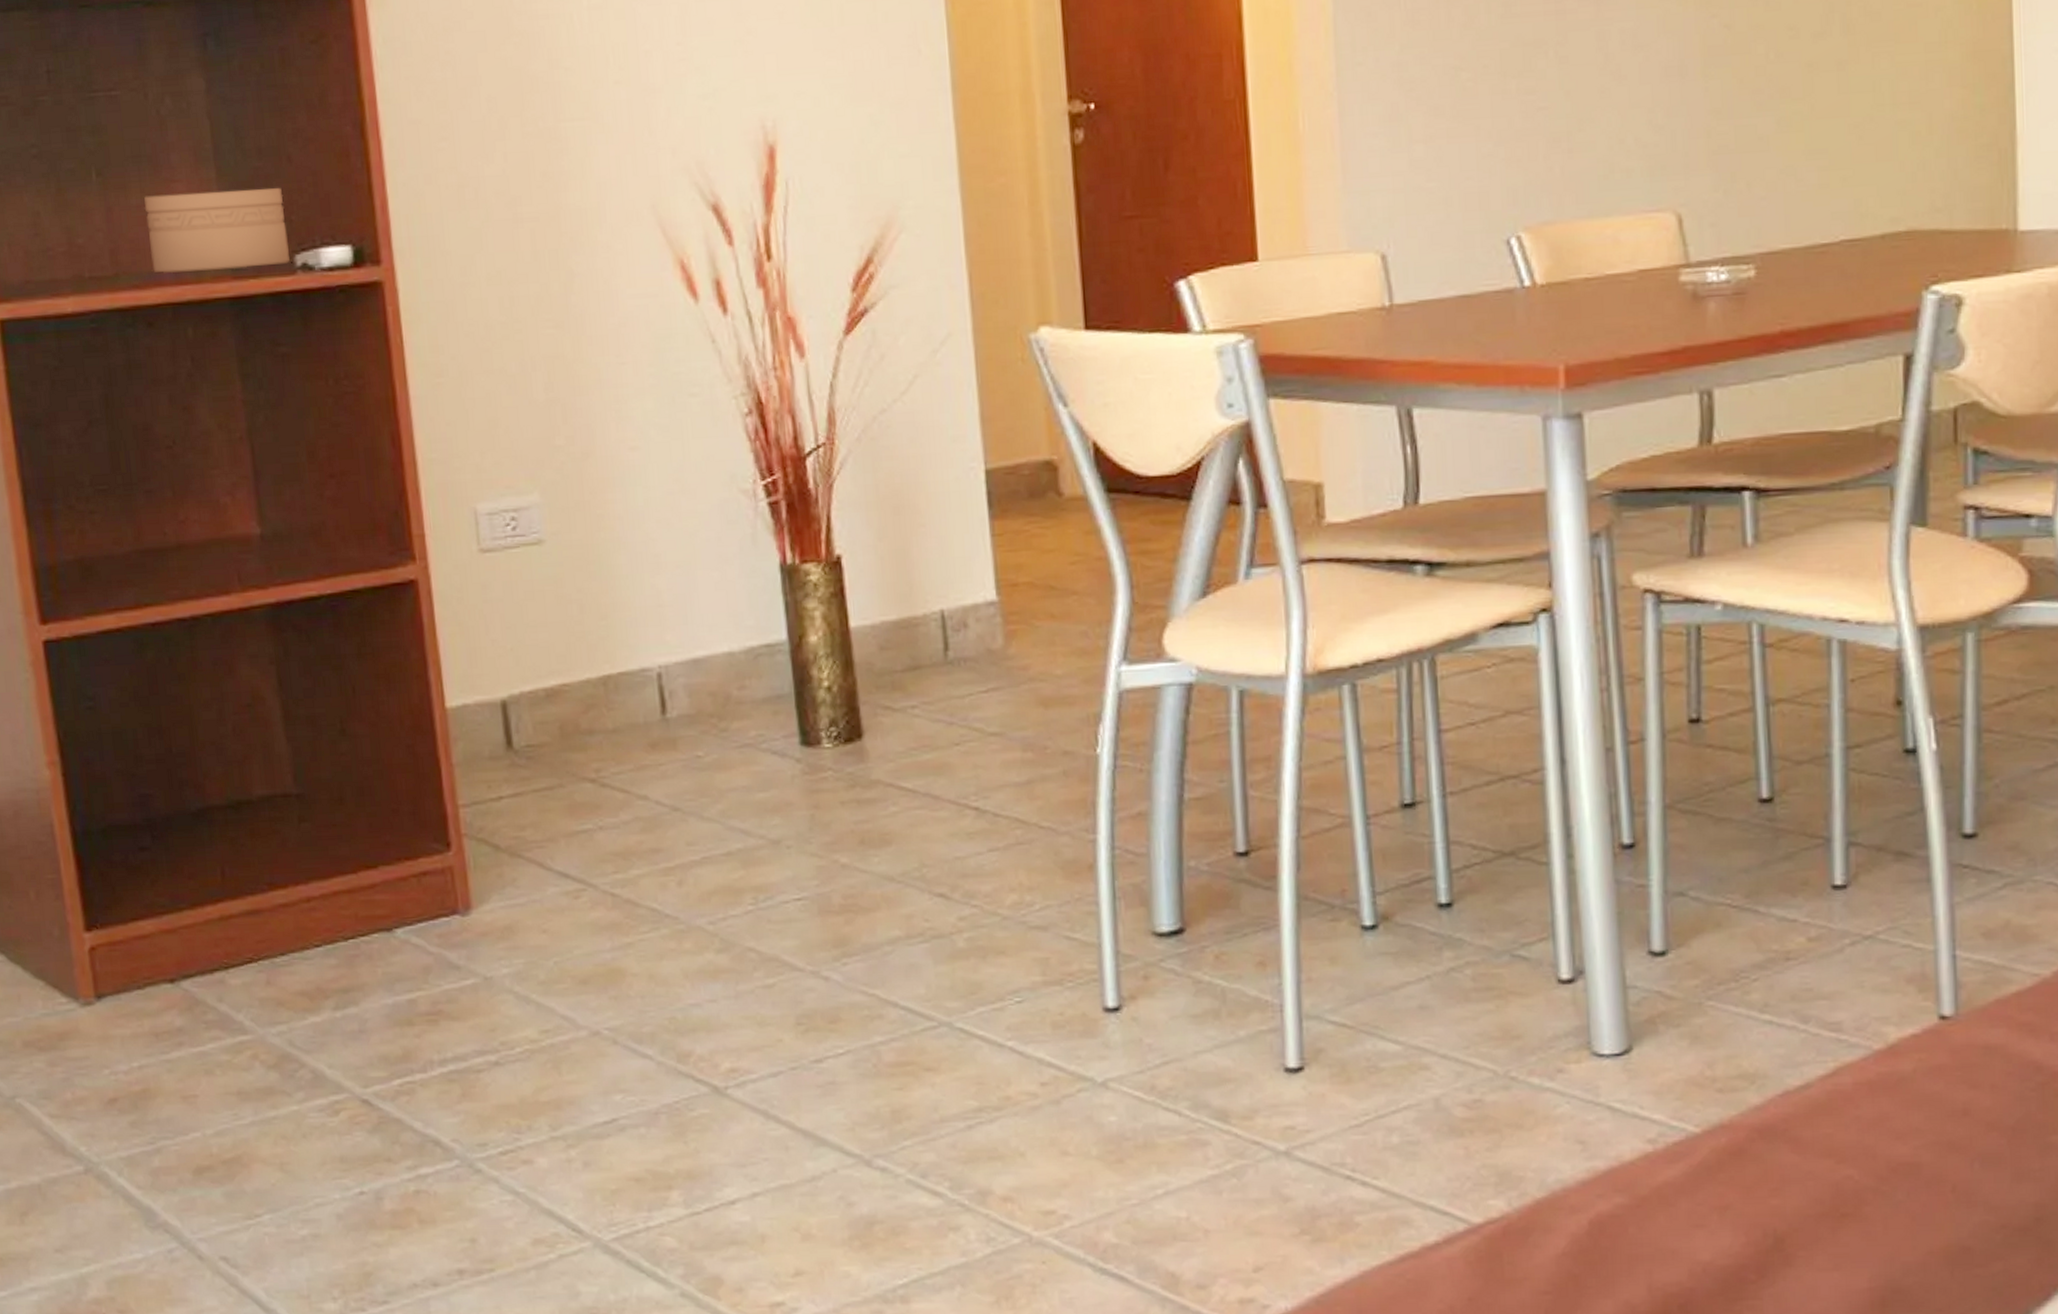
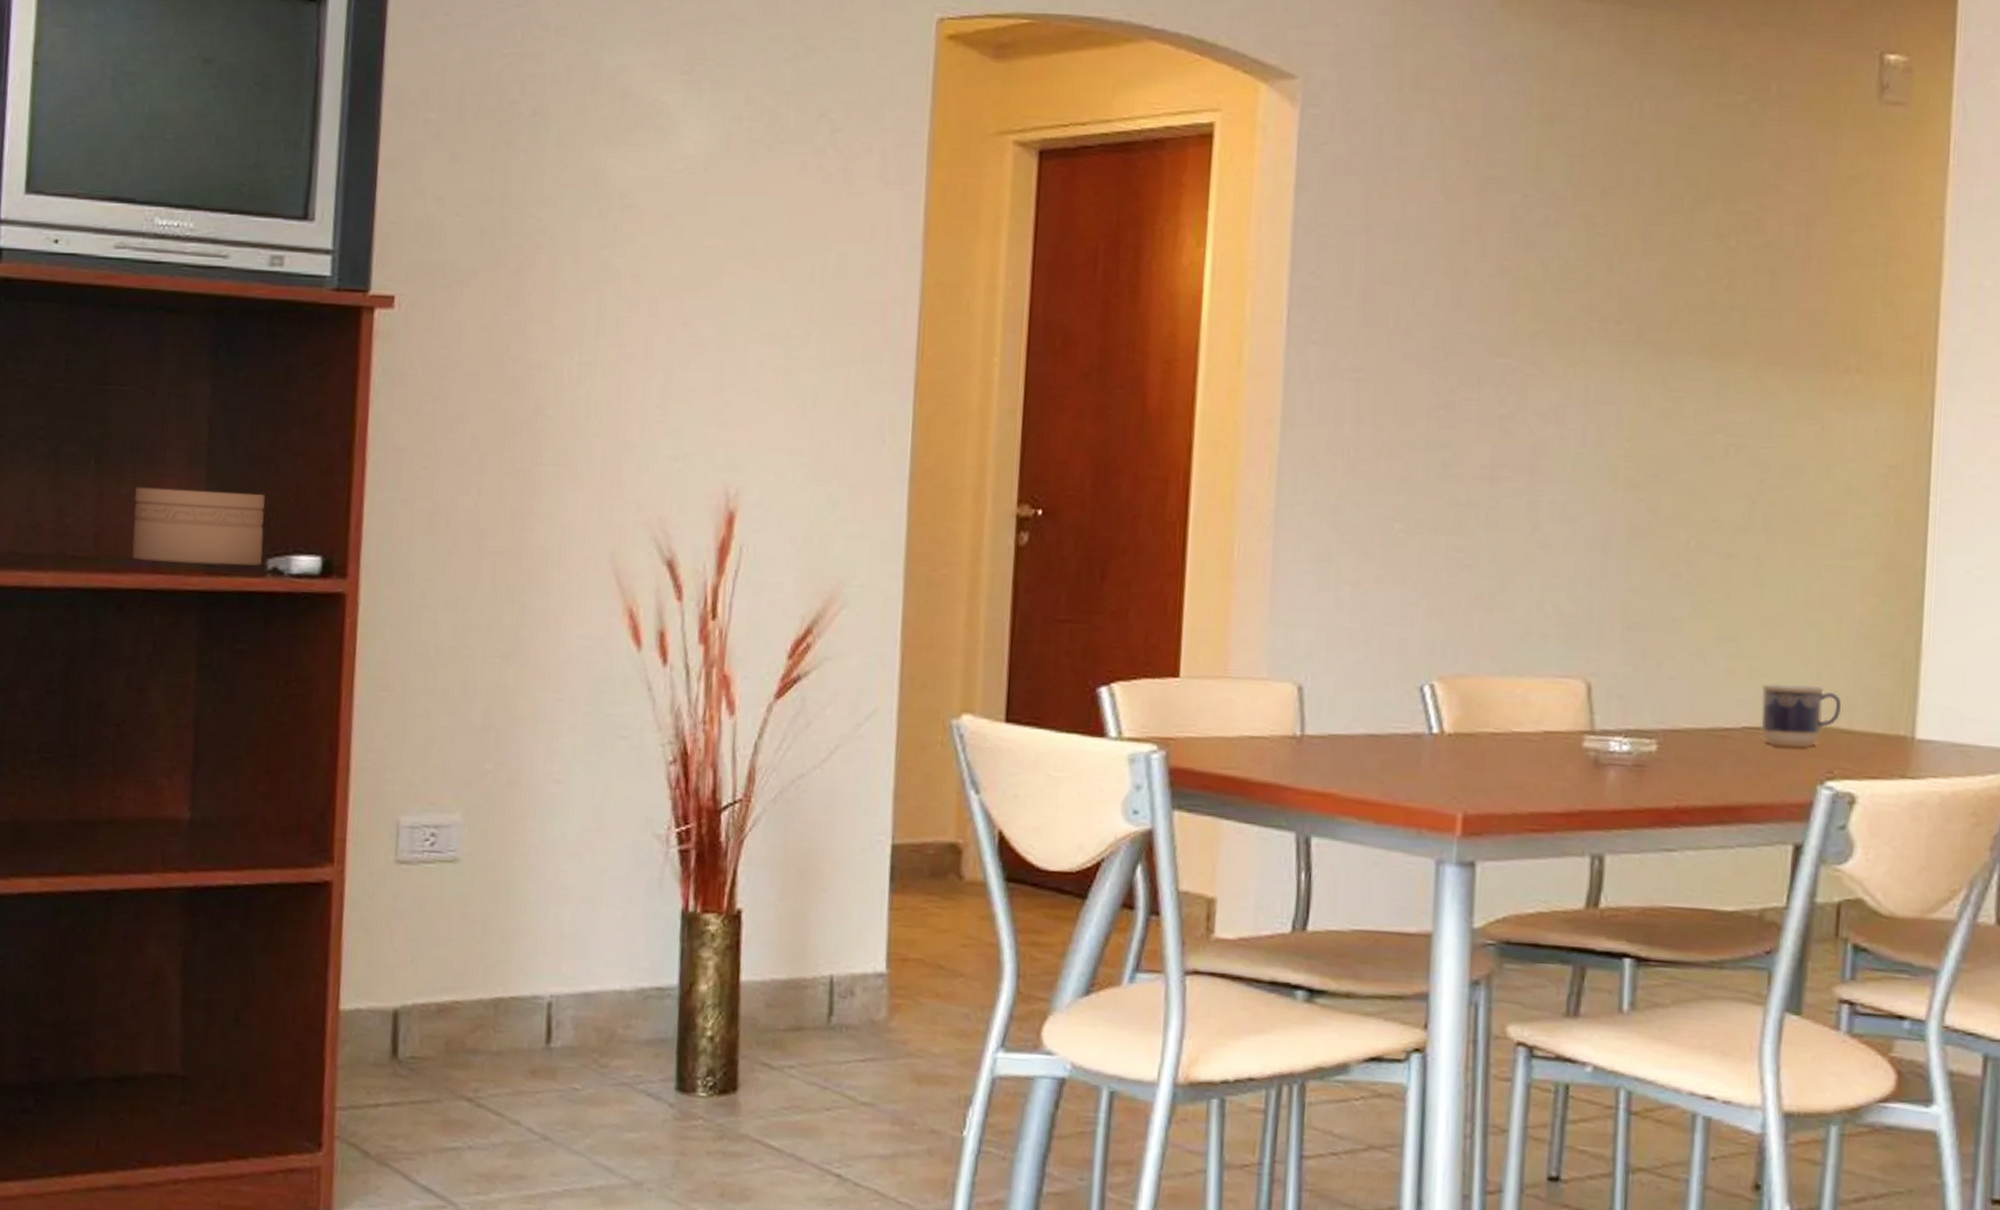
cup: none [1856,187,1940,259] -> present [1761,683,1842,751]

